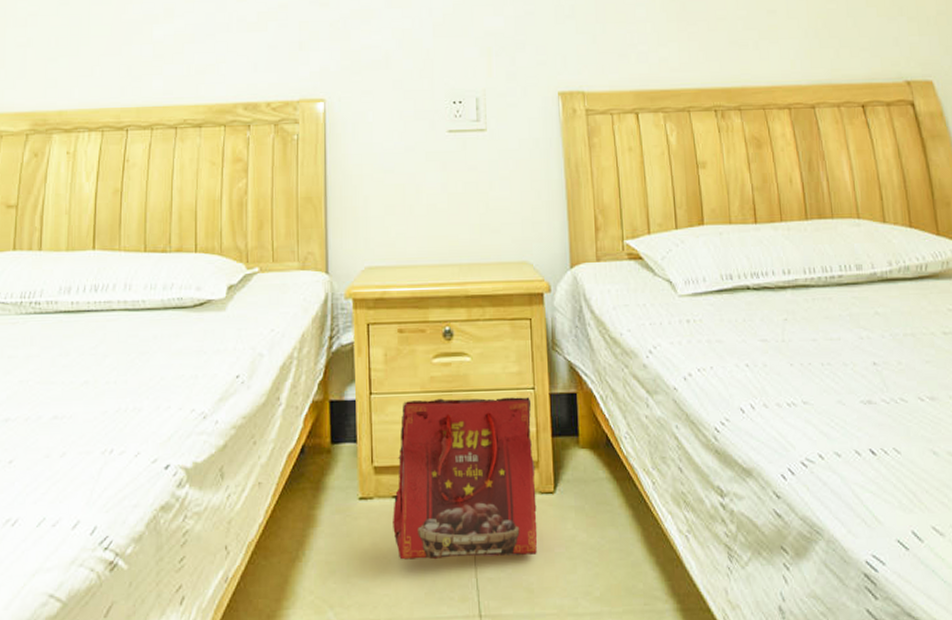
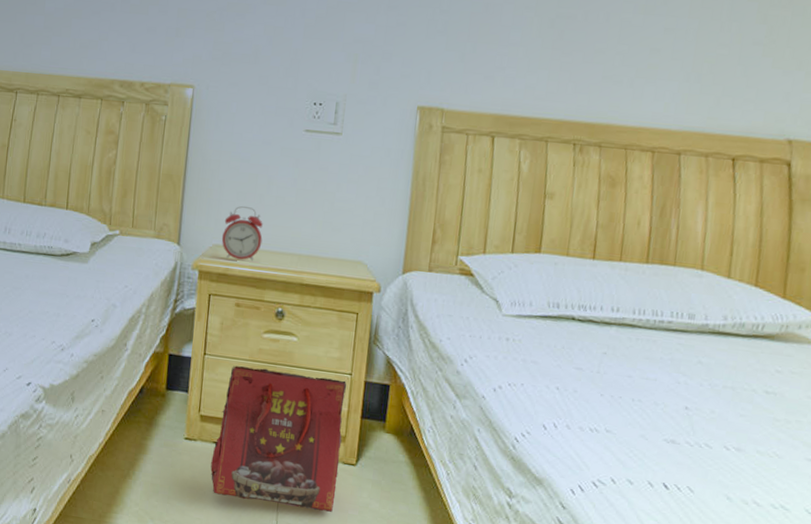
alarm clock: none [373,219,418,280] -> present [221,205,263,261]

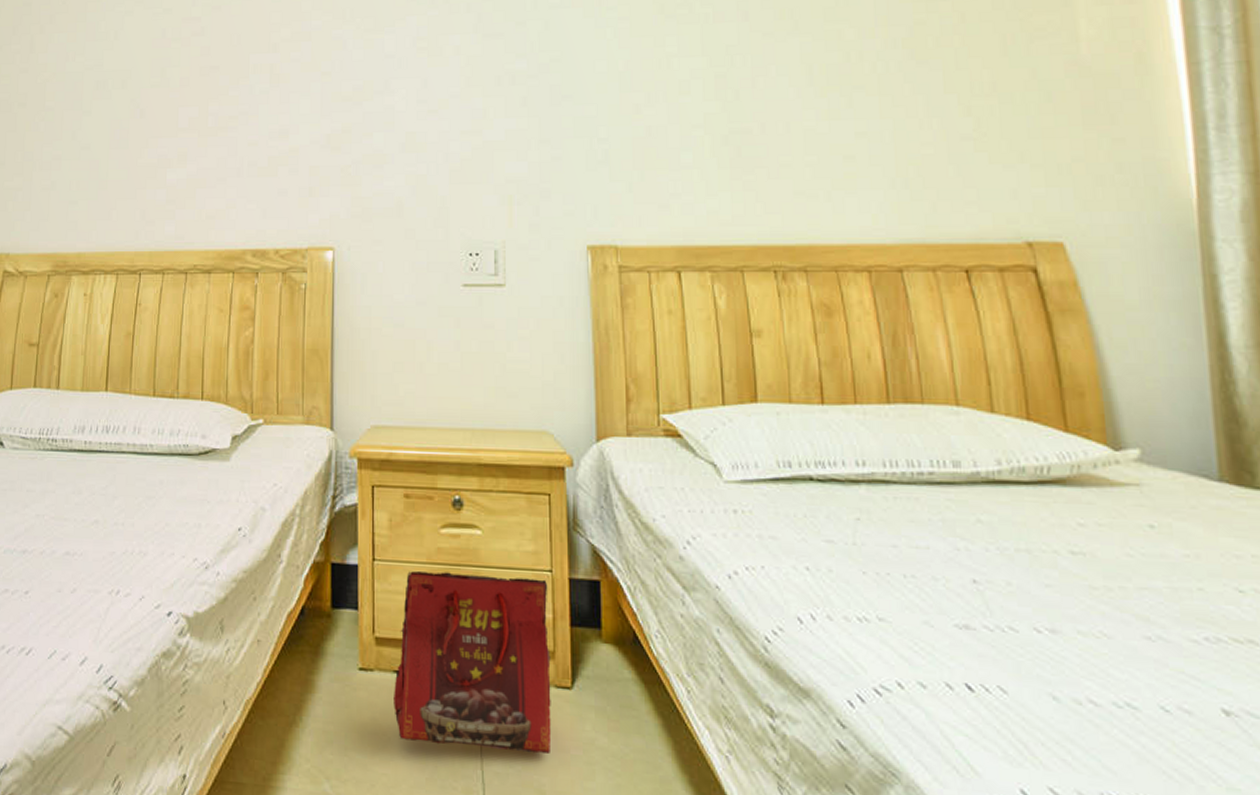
alarm clock: present [221,205,263,261] -> none [380,377,428,442]

